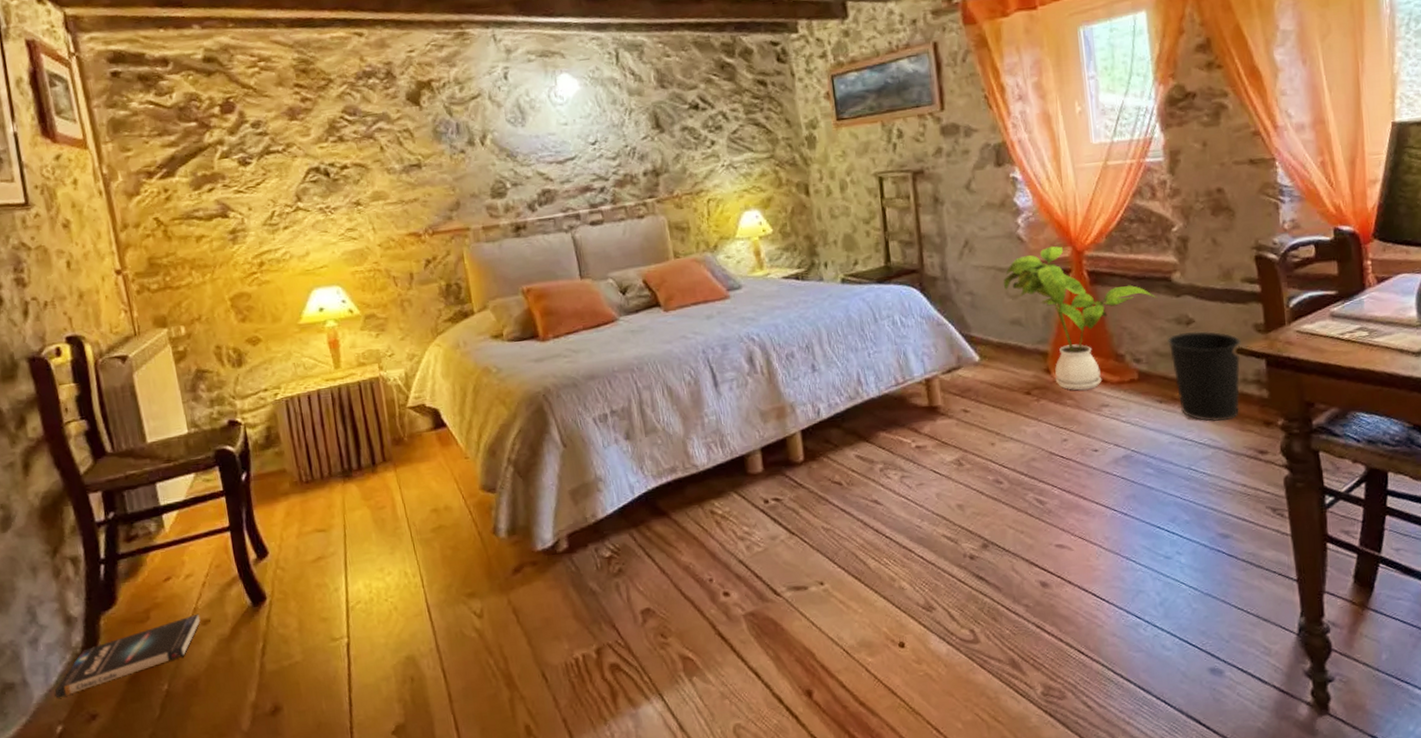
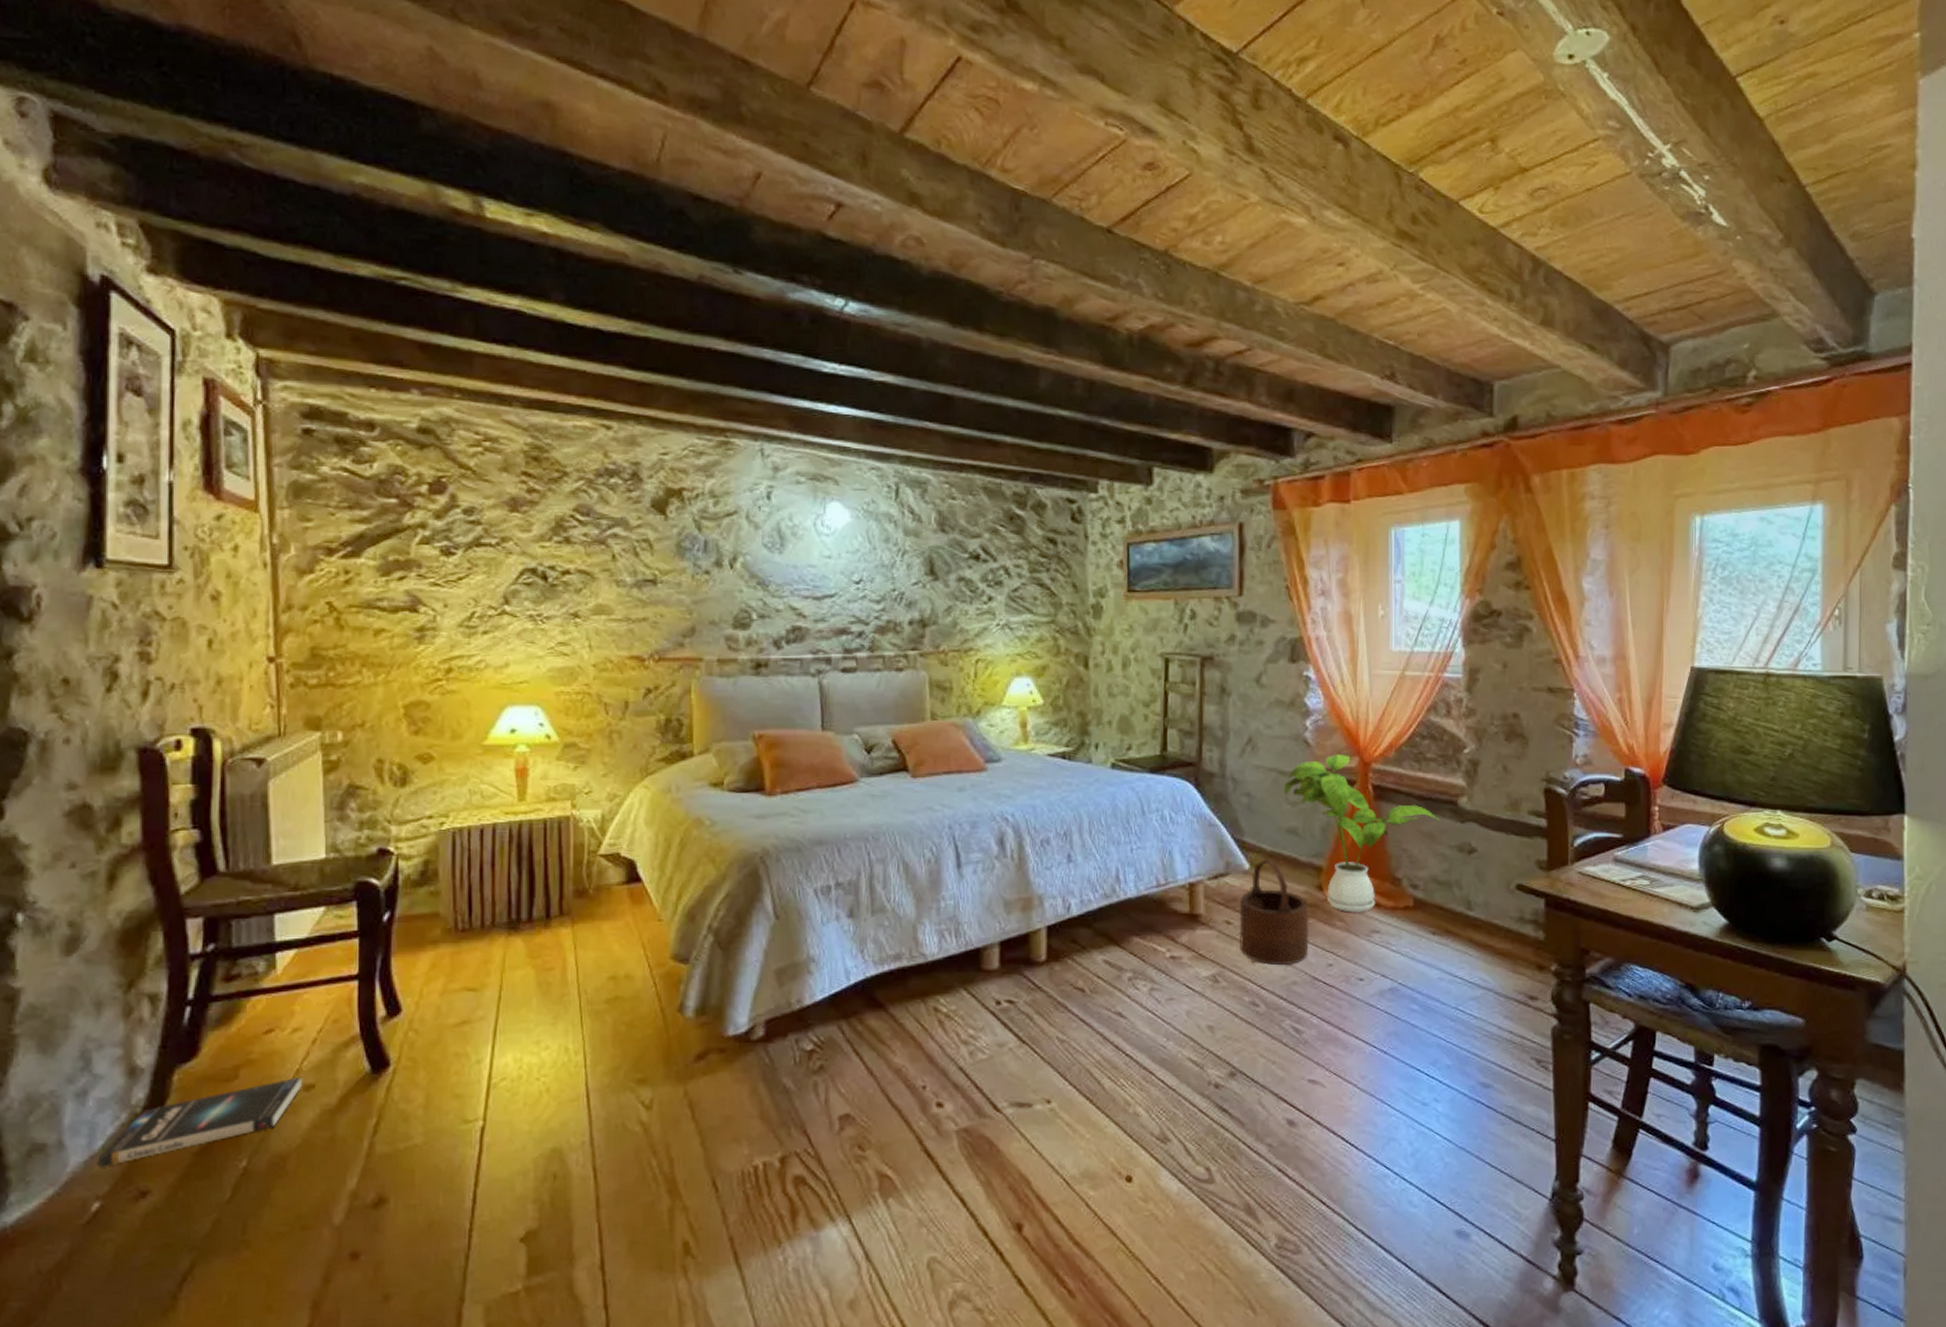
wooden bucket: none [974,349,1044,445] -> present [1239,858,1309,966]
wastebasket: present [1168,331,1241,422] -> none [1448,861,1521,961]

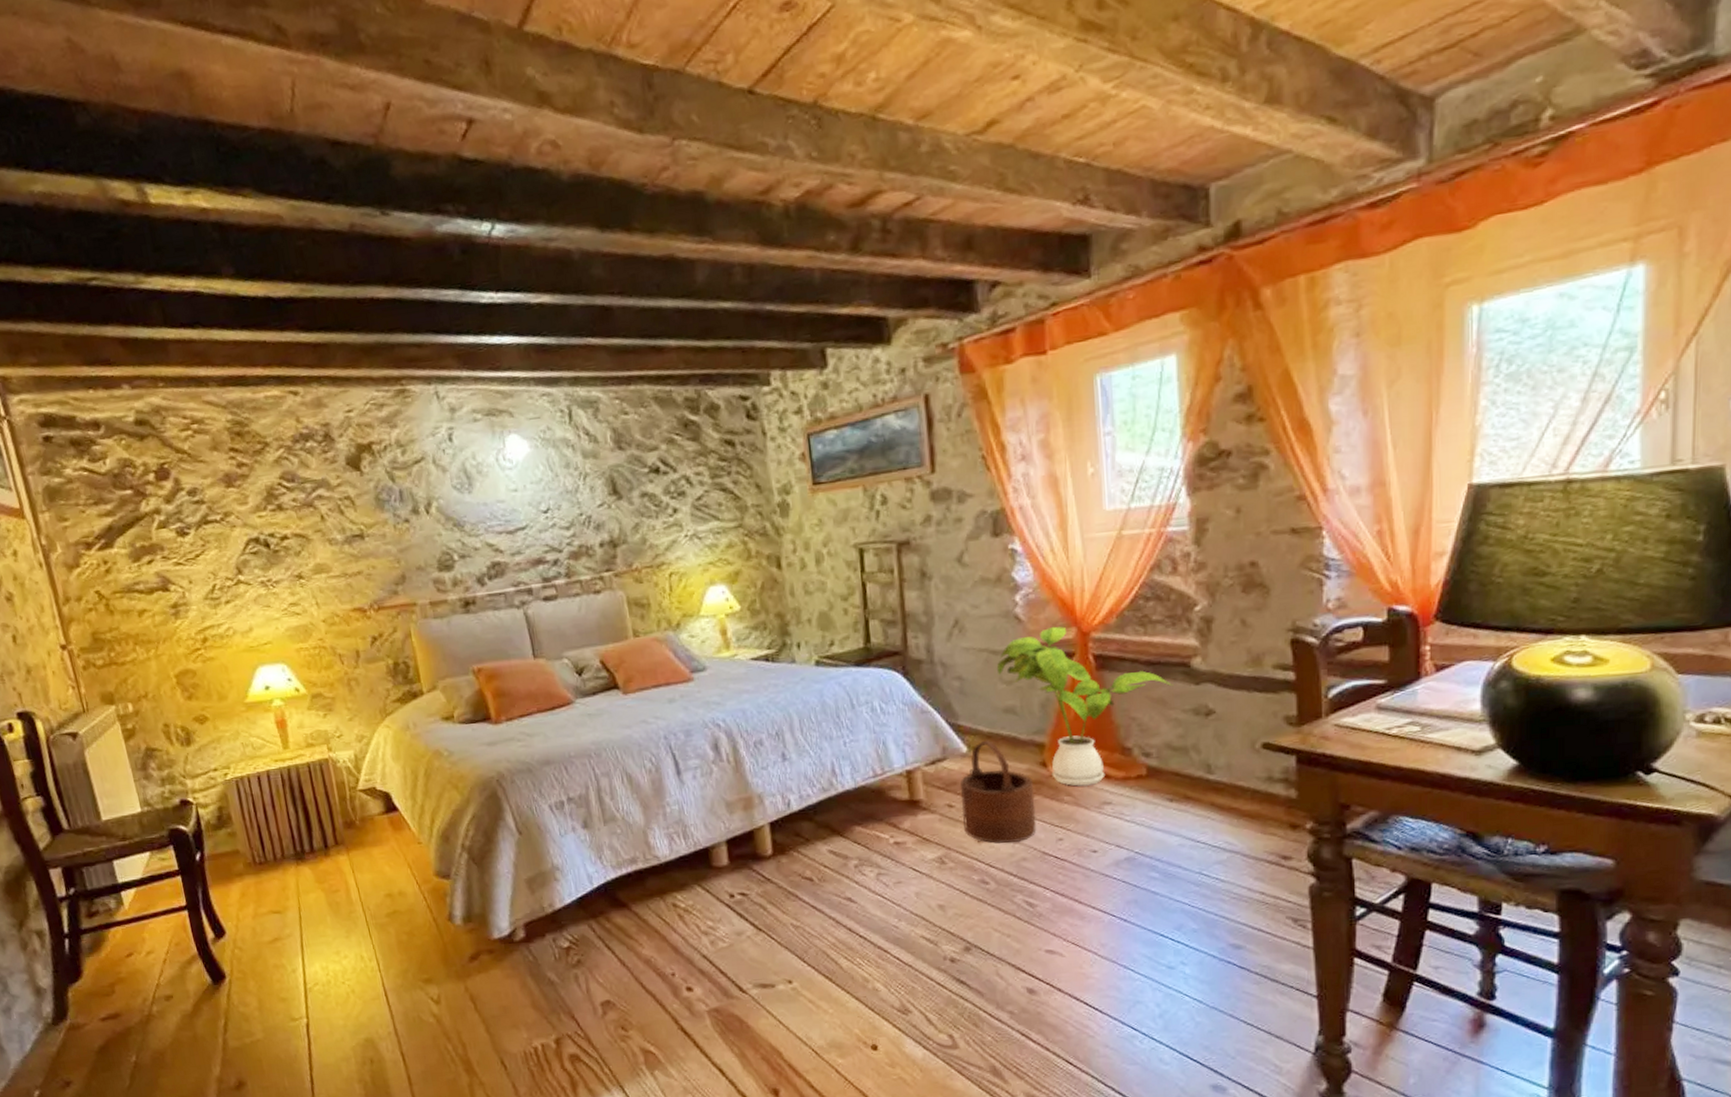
book: present [98,1076,303,1167] -> none [30,989,164,1065]

